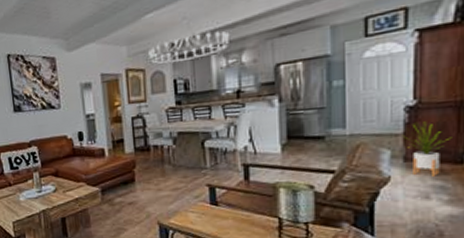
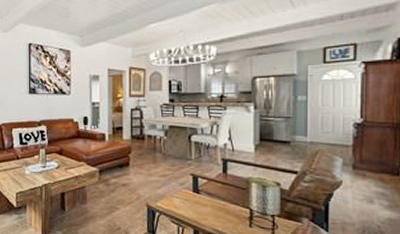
house plant: present [402,121,452,177] -> none [351,137,390,184]

